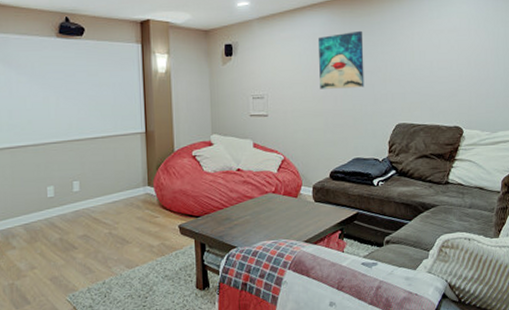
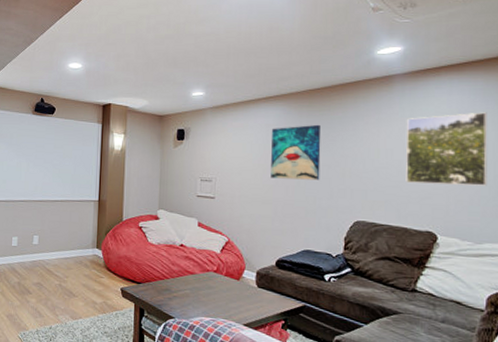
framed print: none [434,10,499,82] -> present [406,112,488,186]

